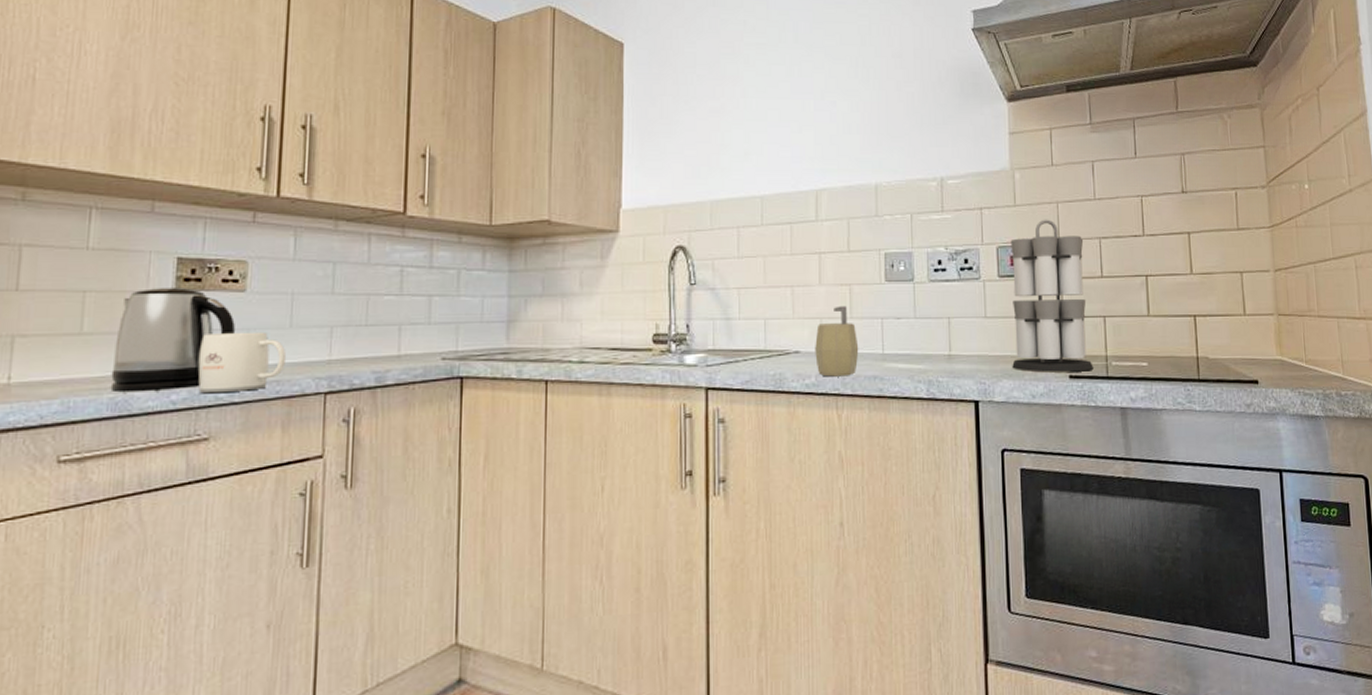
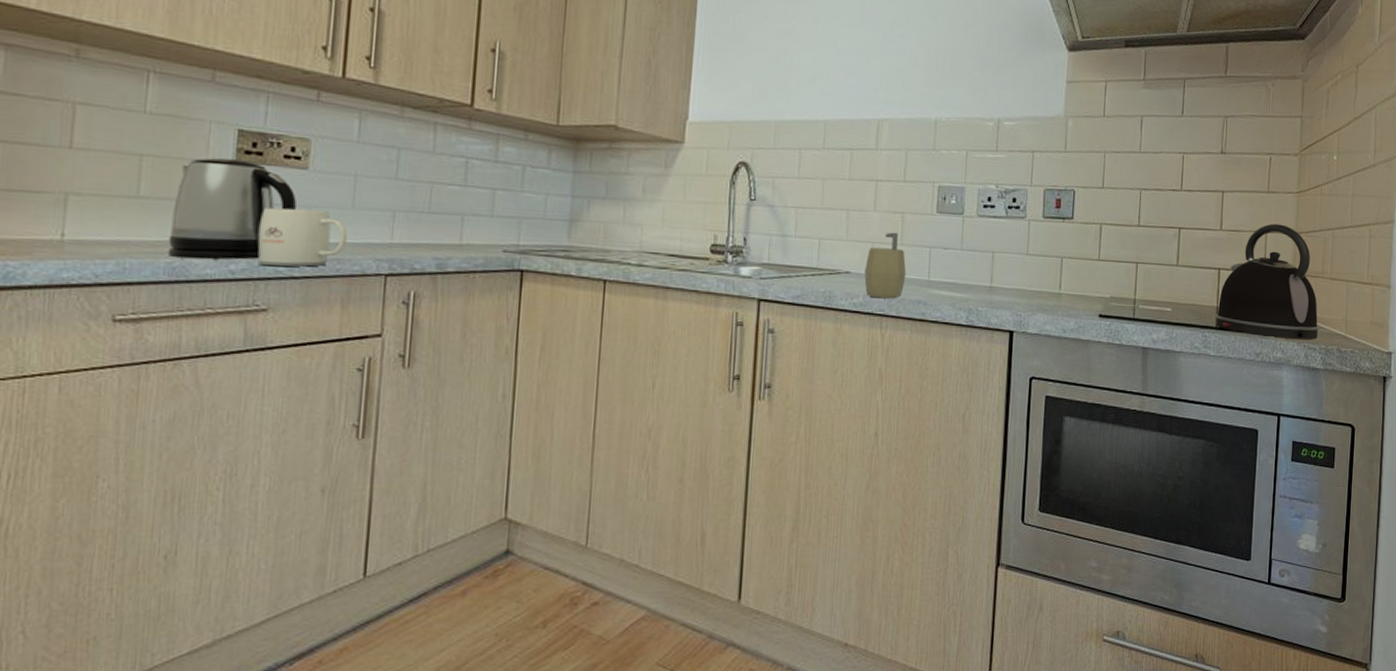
spice rack: present [1010,219,1094,373] -> none [1047,167,1126,312]
kettle: none [1196,262,1314,386] -> present [1215,223,1320,340]

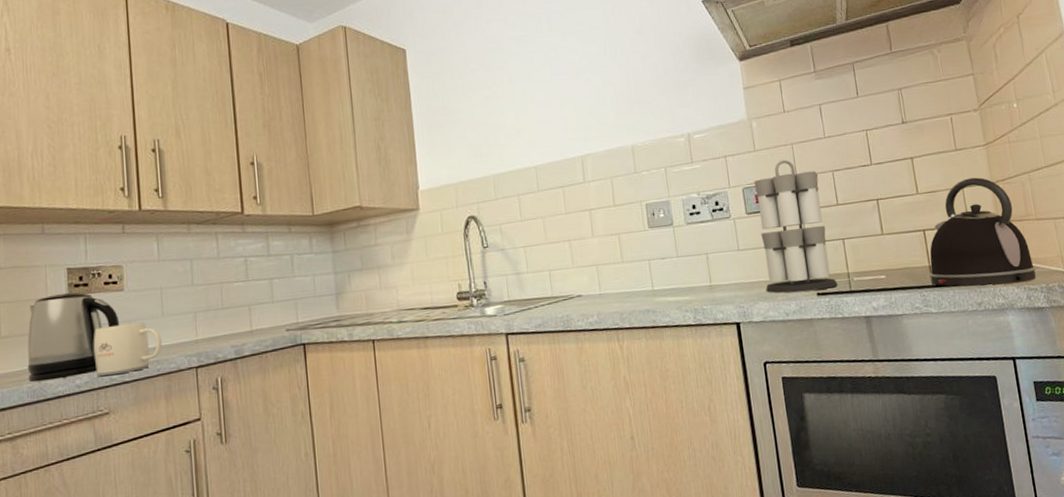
soap dispenser: present [864,232,907,299] -> none [594,252,632,315]
spice rack: none [1047,167,1126,312] -> present [754,159,838,294]

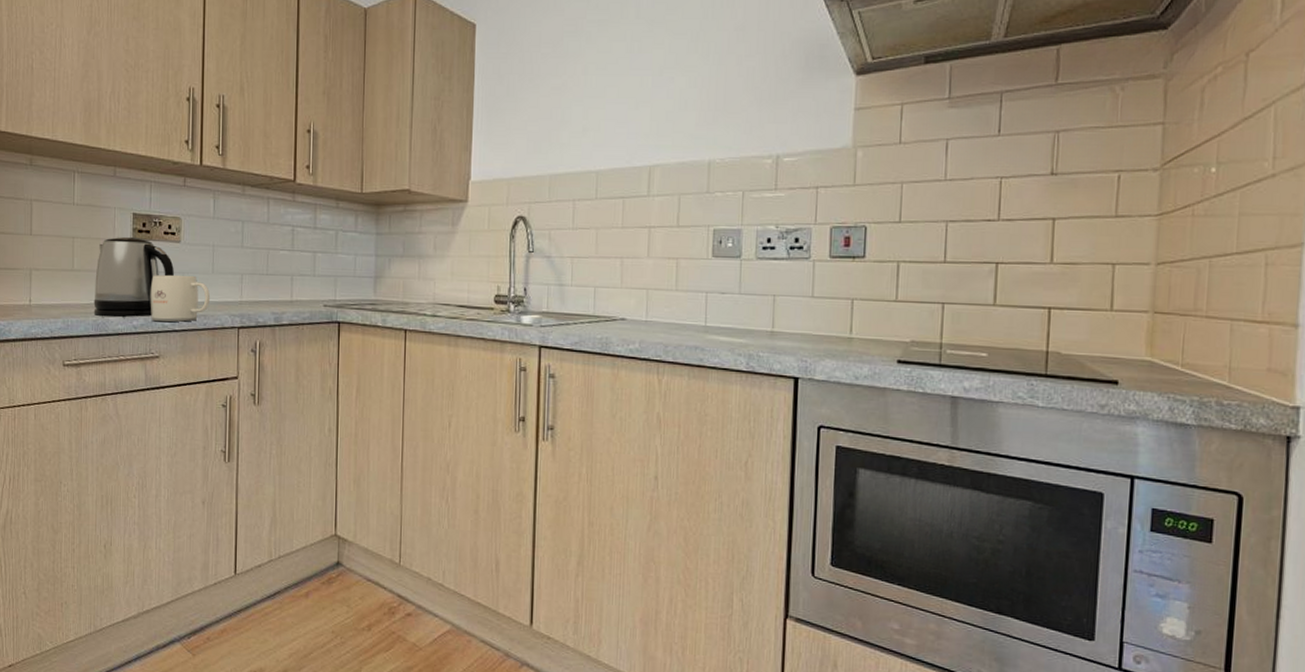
spice rack: present [754,159,838,294] -> none [836,200,928,358]
kettle: present [929,177,1037,287] -> none [1045,253,1191,391]

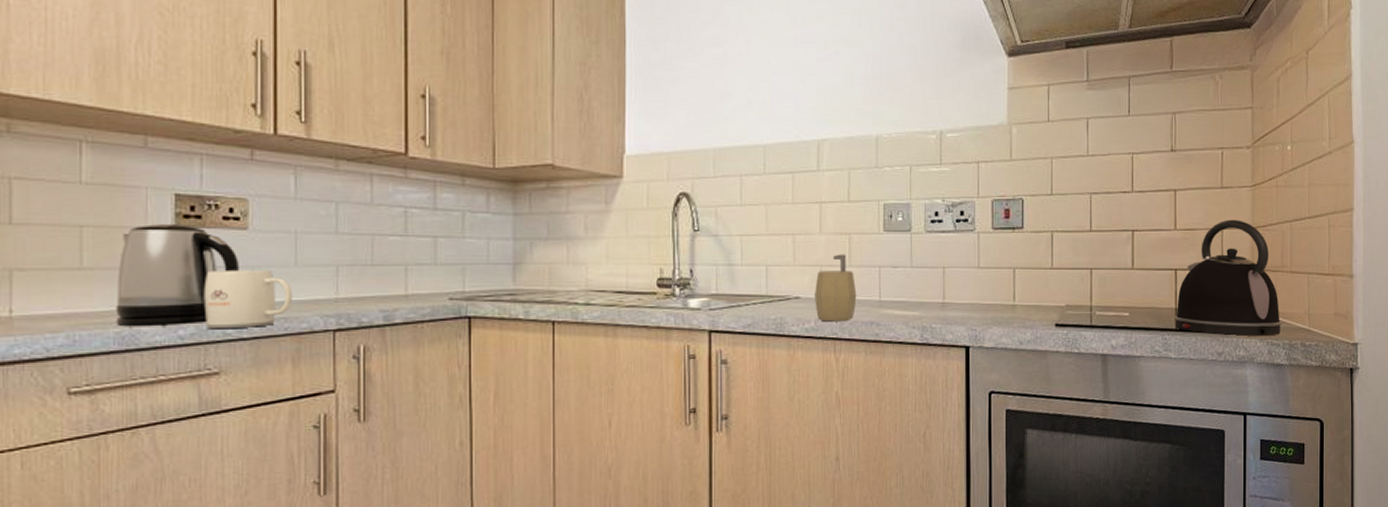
soap dispenser: none [640,278,682,345] -> present [815,254,857,322]
kettle: none [1045,253,1191,391] -> present [1174,219,1283,337]

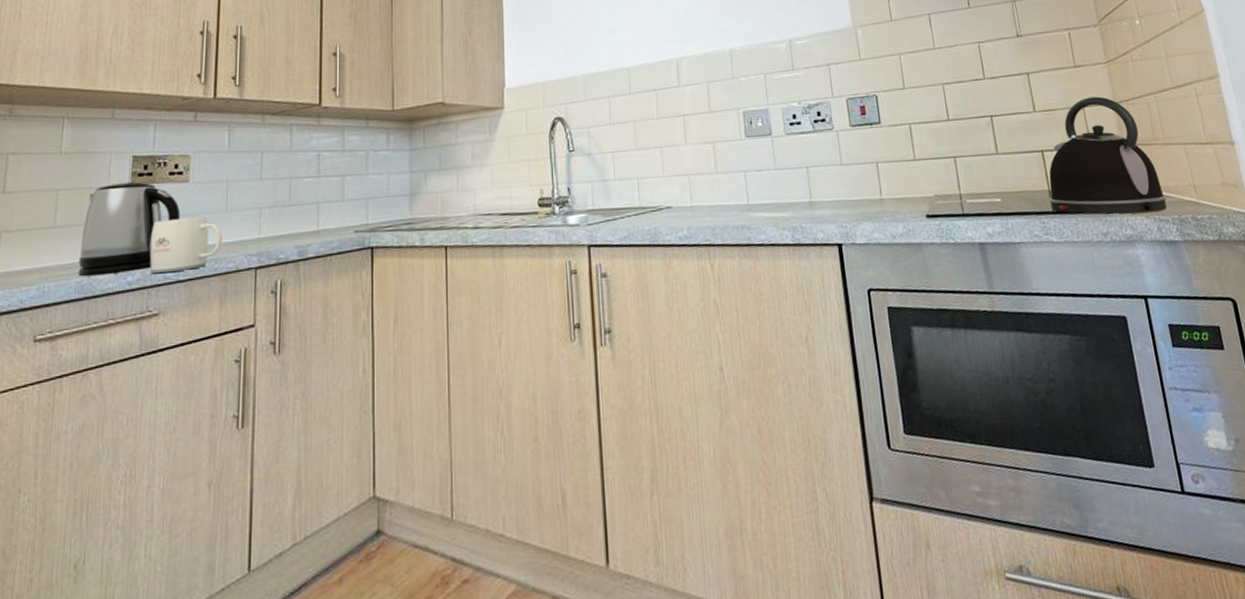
soap dispenser: present [815,254,857,322] -> none [685,162,726,229]

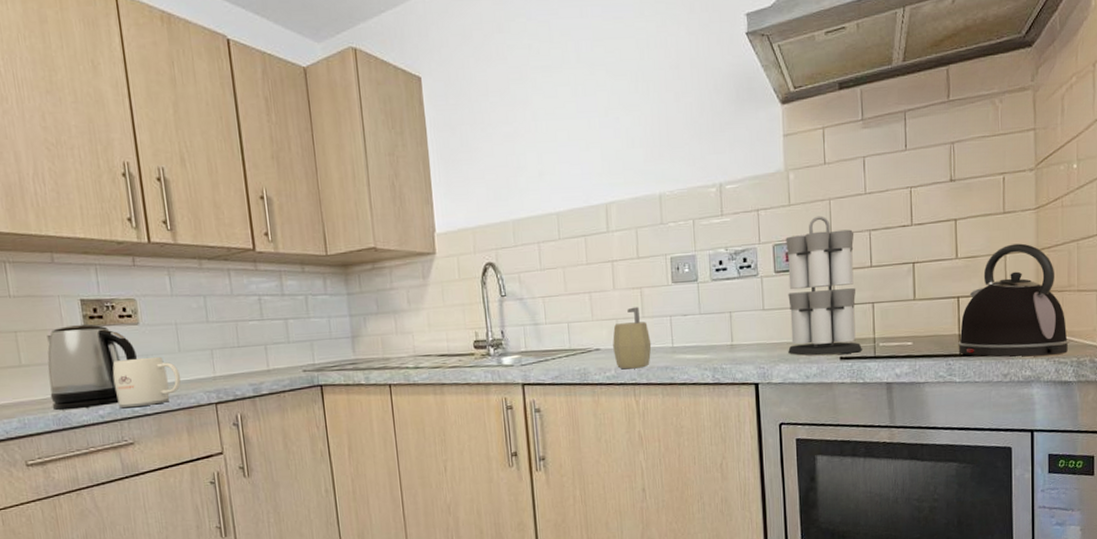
soap dispenser: none [685,162,726,229] -> present [613,306,652,370]
spice rack: none [858,70,949,214] -> present [785,215,862,356]

